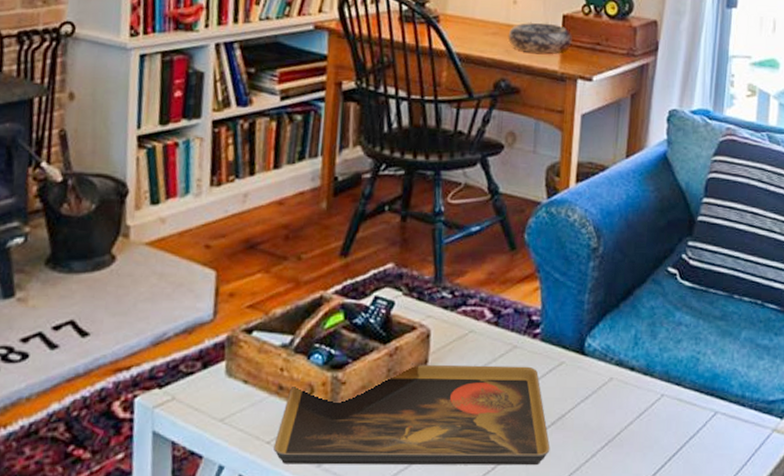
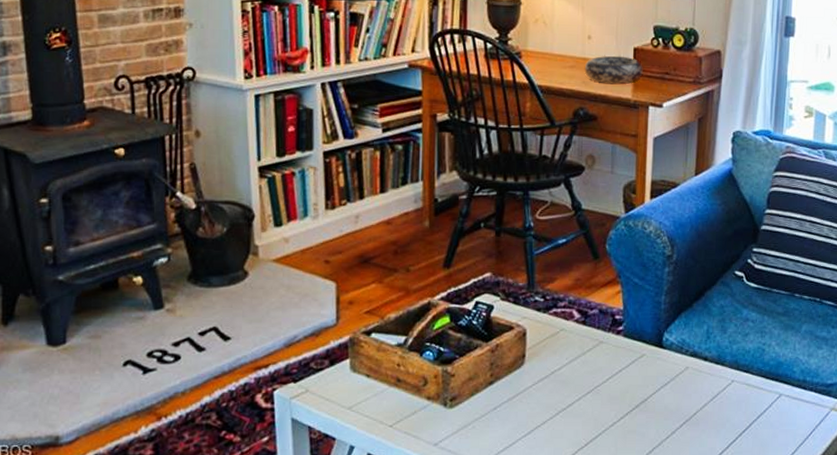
decorative tray: present [274,364,550,466] -> none [396,358,635,444]

